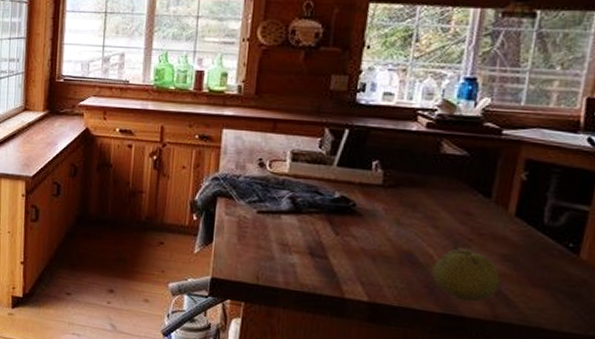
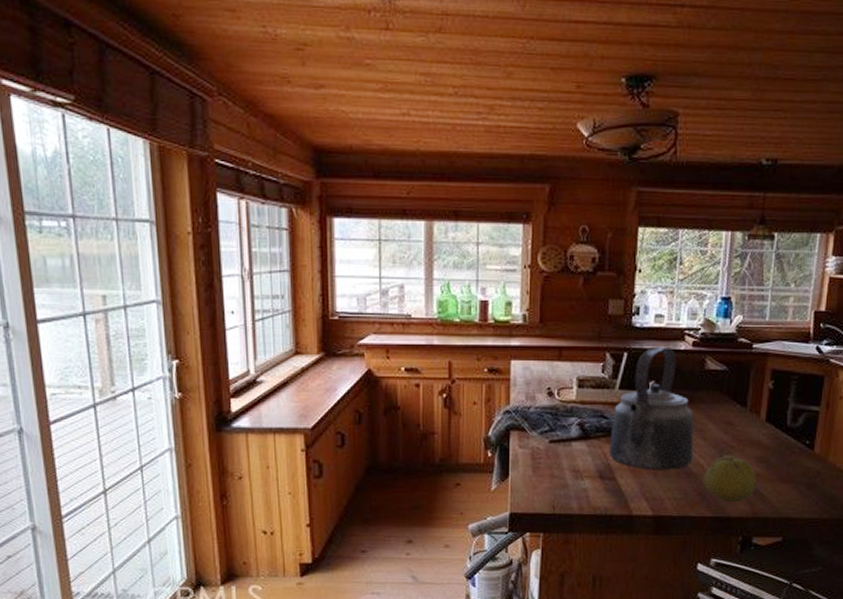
kettle: none [321,125,424,257] -> present [608,346,694,470]

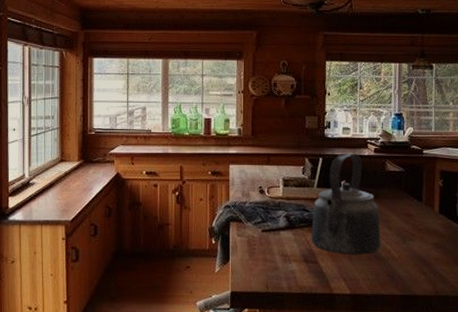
fruit: present [704,456,758,503] -> none [391,243,437,283]

